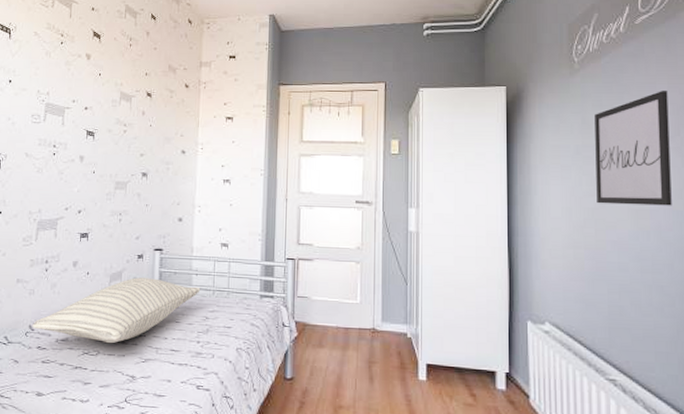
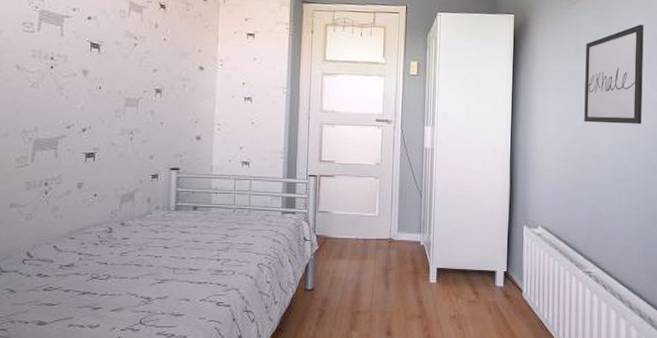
pillow: present [32,277,201,343] -> none [30,198,221,265]

